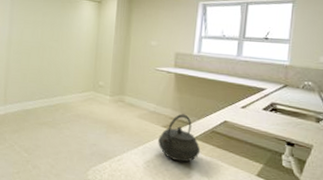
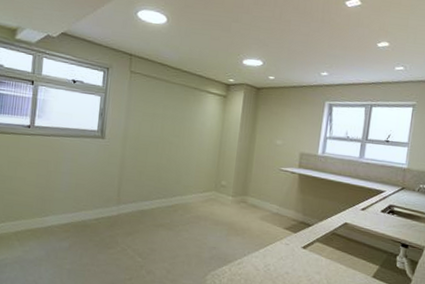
kettle: present [158,113,201,163] -> none [279,215,321,265]

